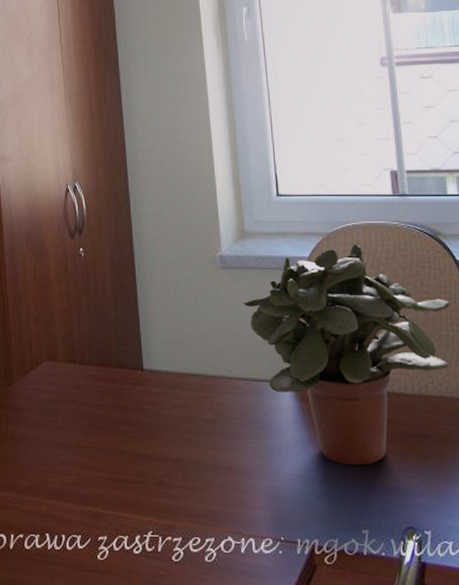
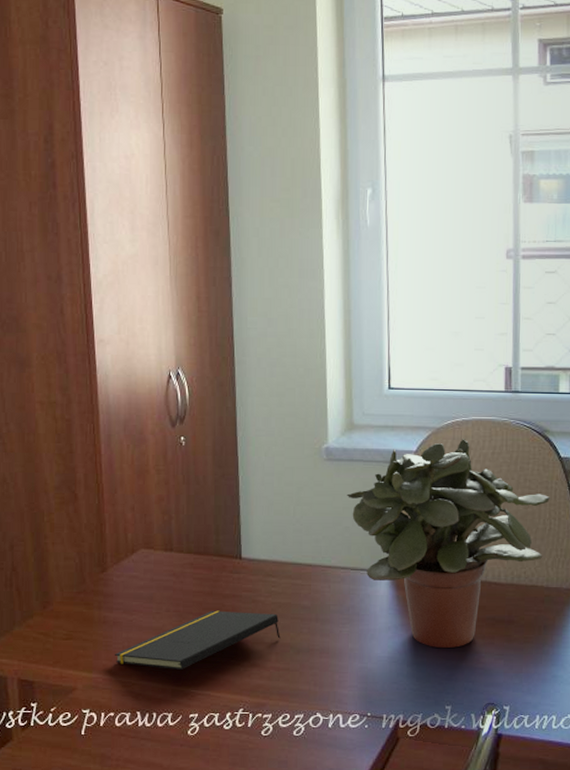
notepad: none [23,424,186,488] -> present [115,610,281,670]

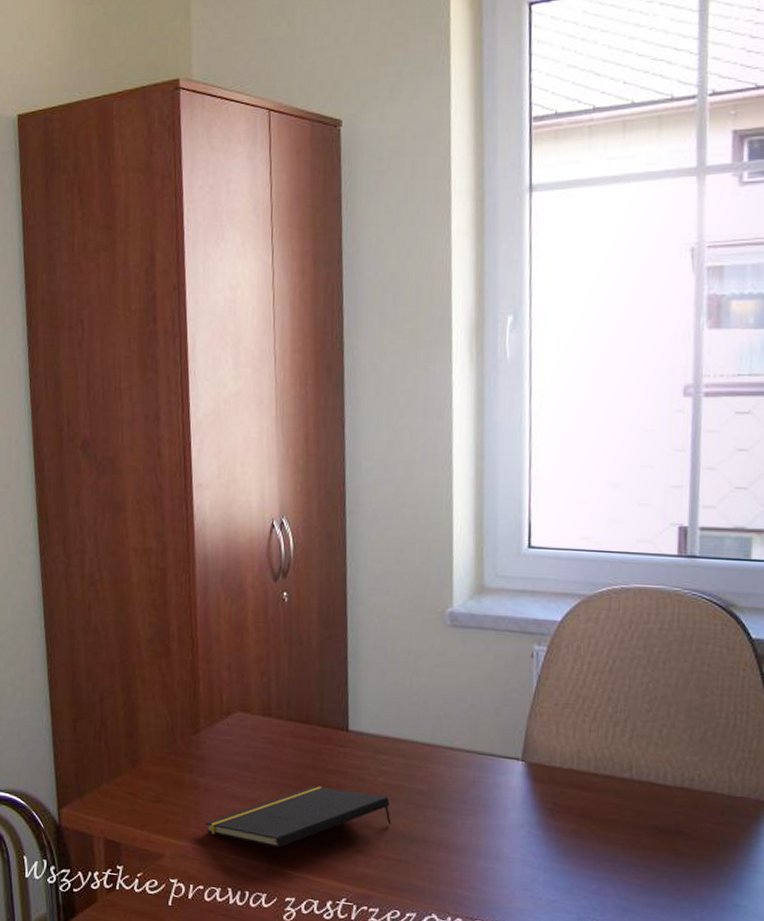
potted plant: present [346,439,550,648] -> none [474,610,736,857]

